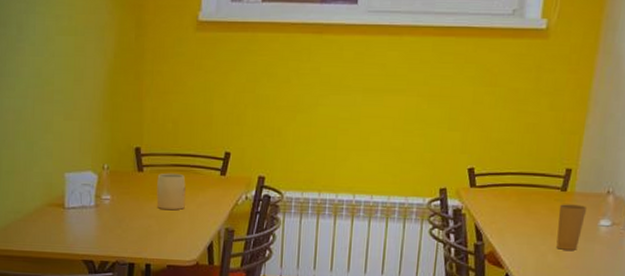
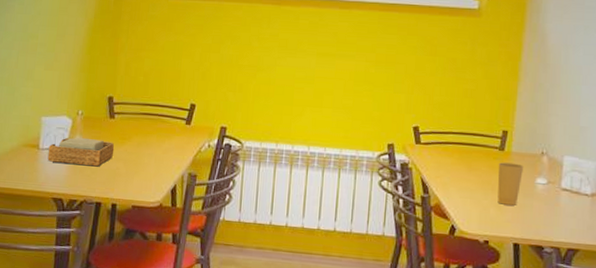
napkin holder: none [74,194,145,225] -> present [47,137,115,167]
mug: present [156,173,186,211] -> none [125,120,154,155]

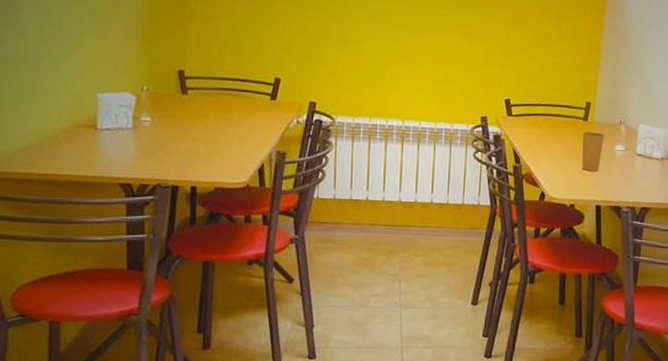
napkin holder: present [47,137,115,167] -> none [109,116,190,148]

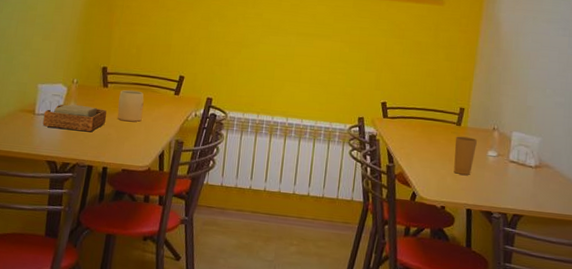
napkin holder: none [109,116,190,148] -> present [42,104,107,132]
mug: none [202,96,234,133] -> present [117,89,144,122]

